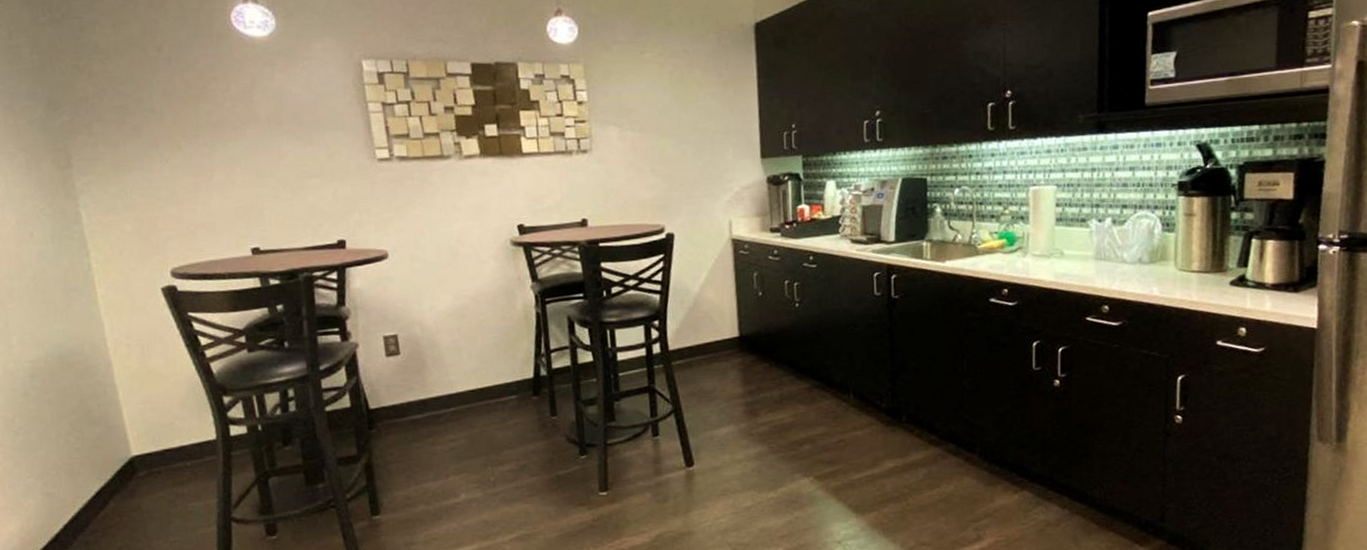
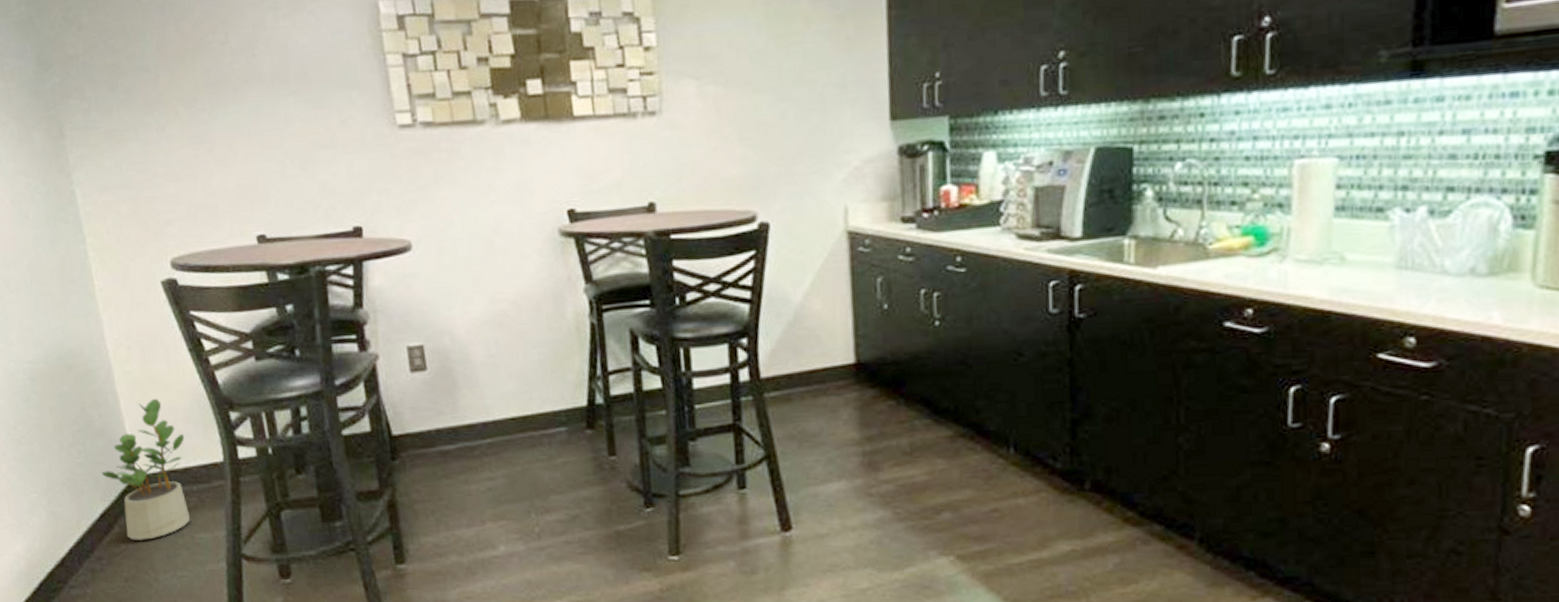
potted plant: none [98,388,183,513] -> present [101,398,190,540]

